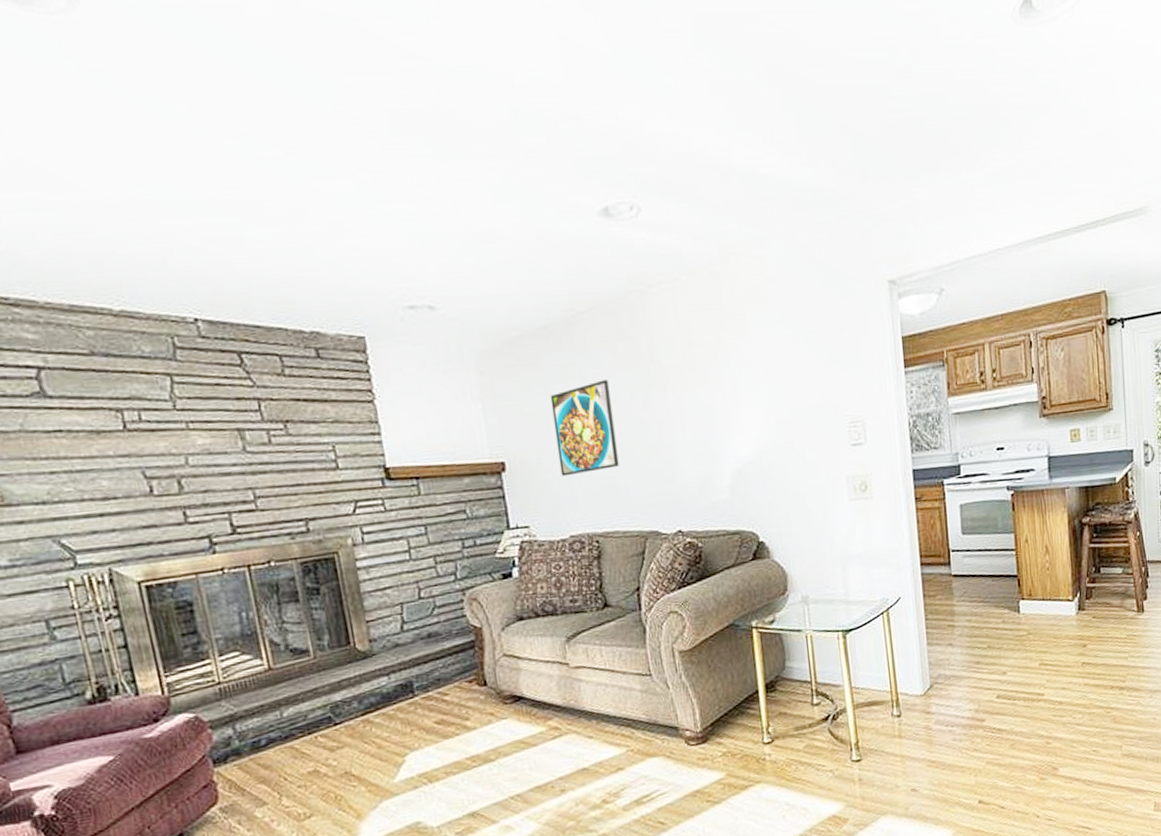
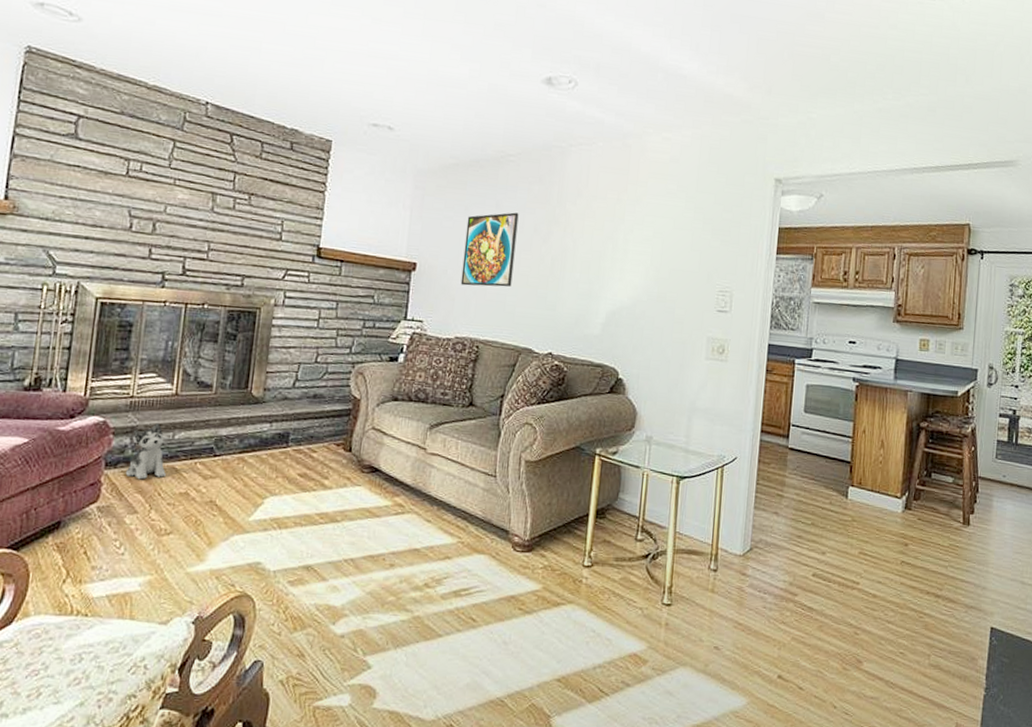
plush toy: none [233,703,286,769] -> present [125,422,166,480]

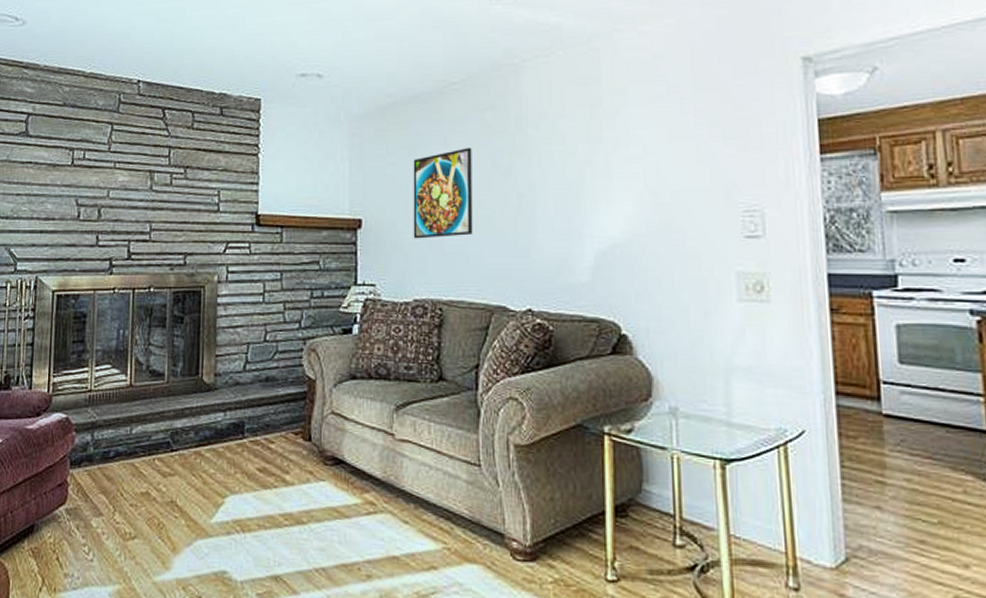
plush toy: present [125,422,166,480] -> none [89,416,126,479]

